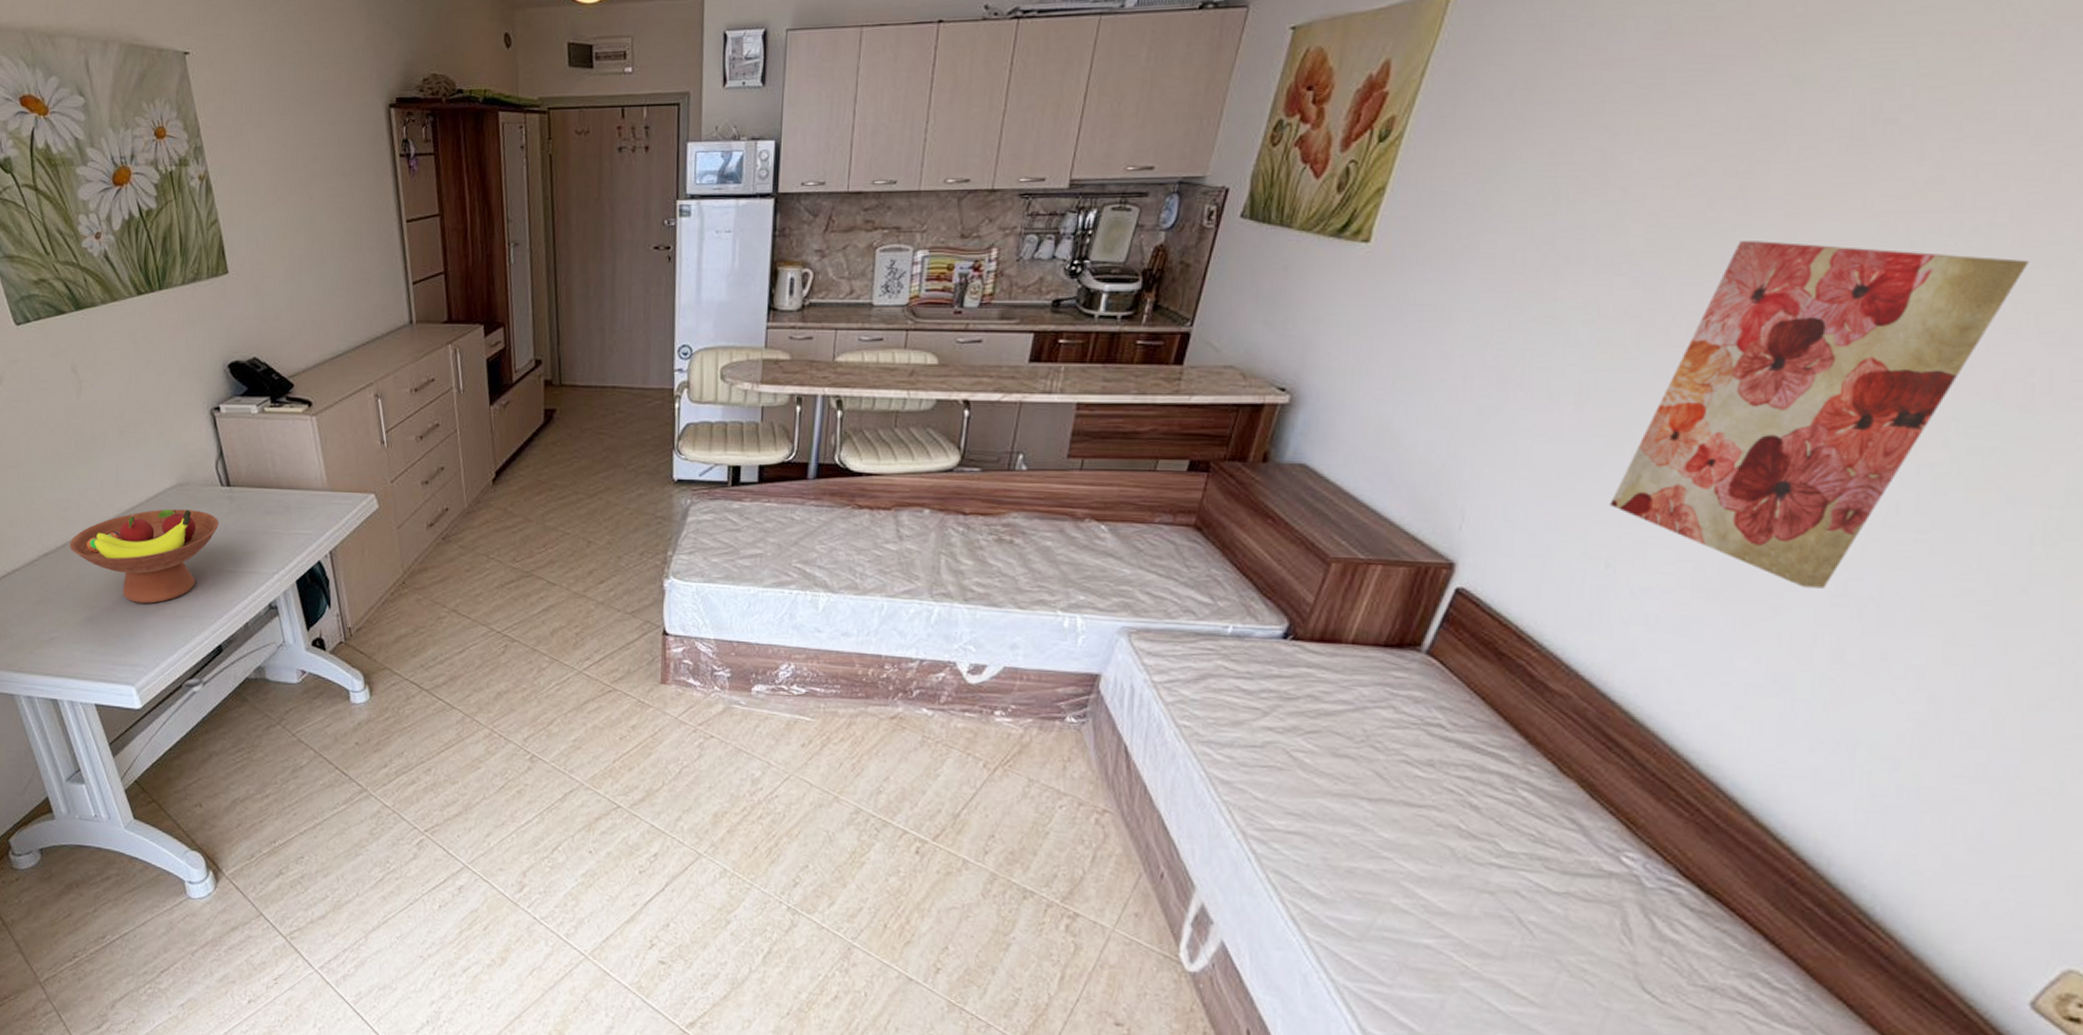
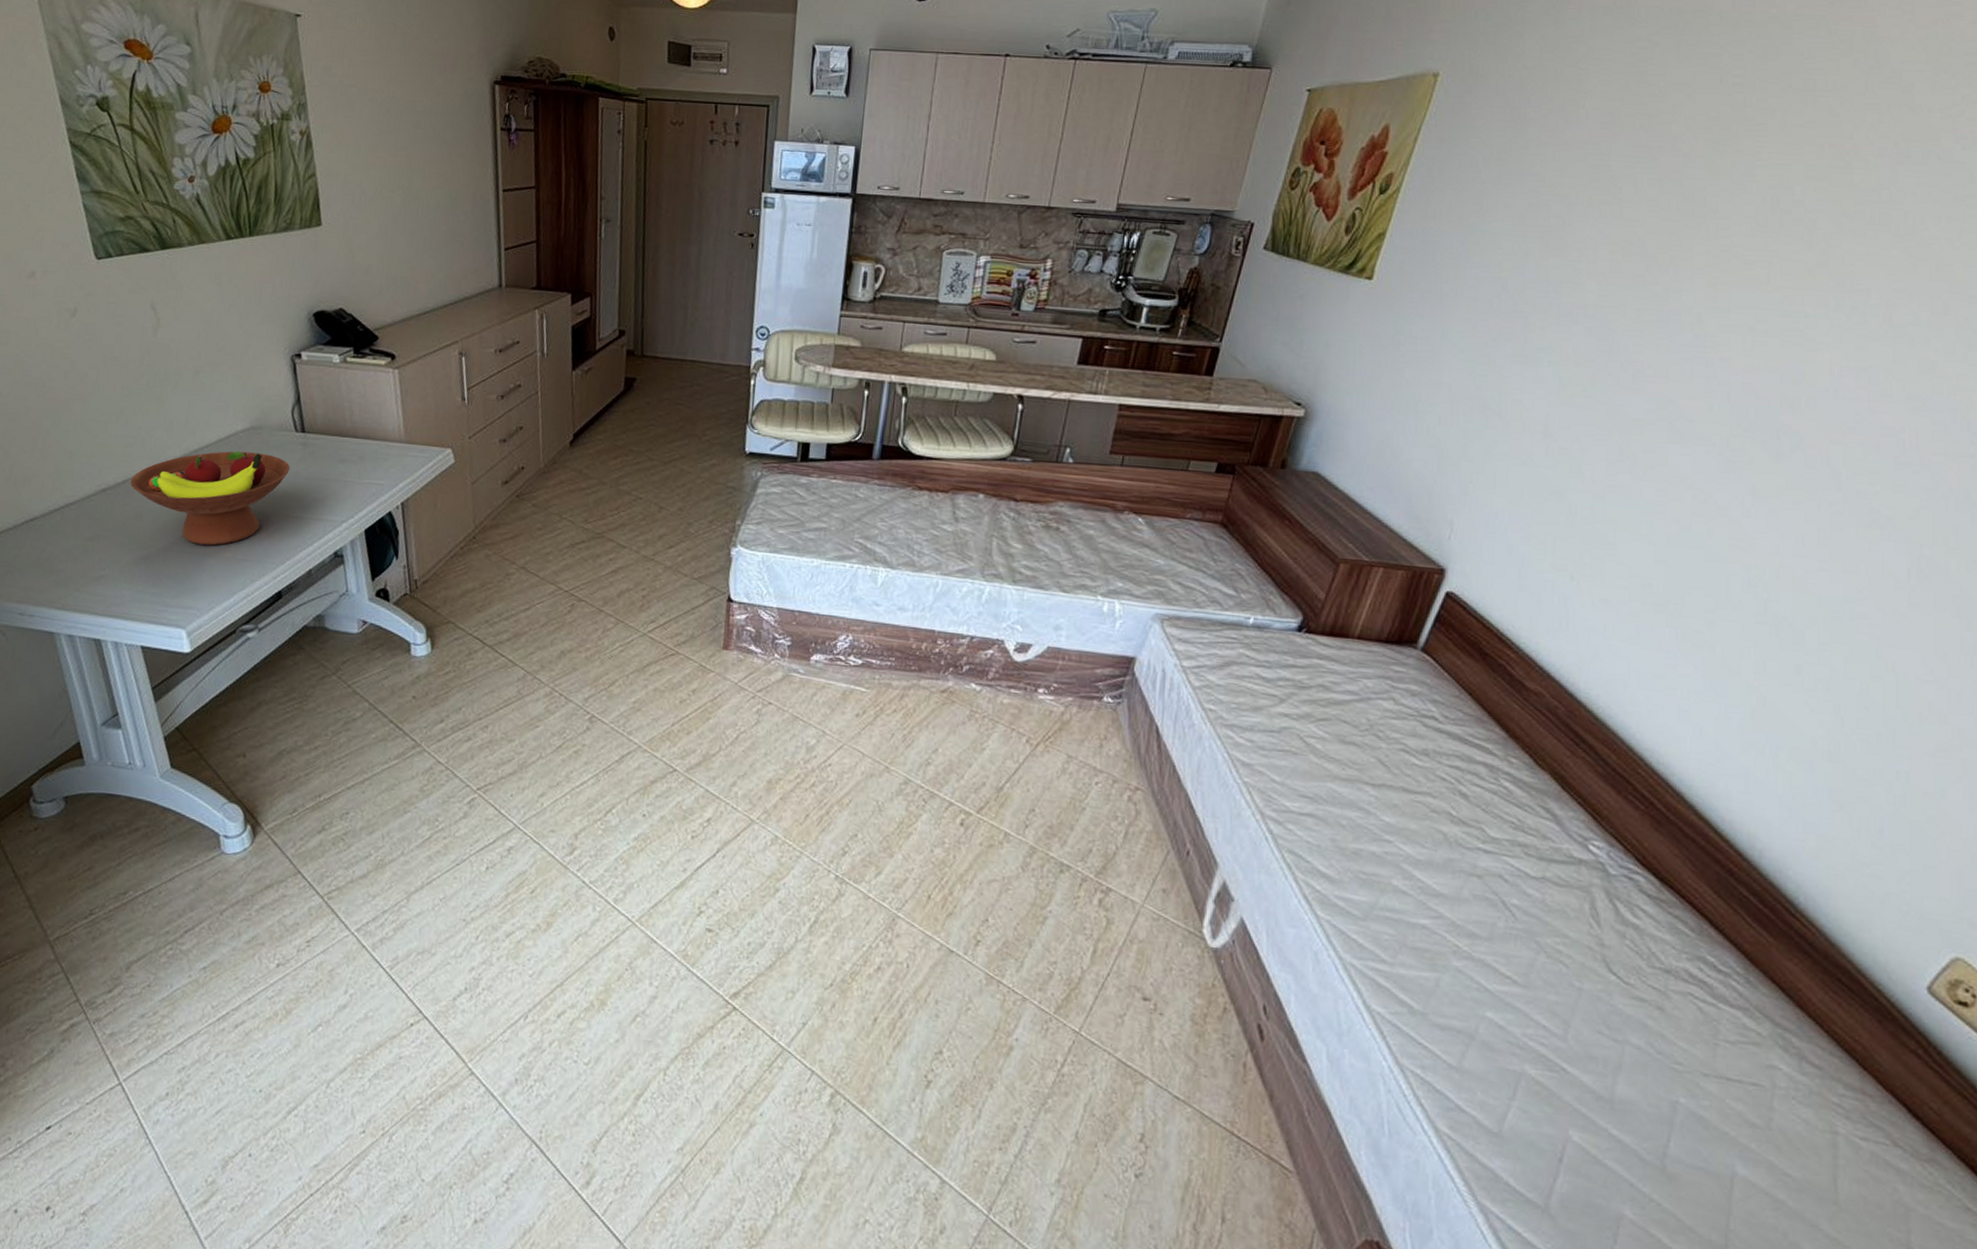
wall art: present [1609,241,2028,589] -> none [1573,303,1895,608]

